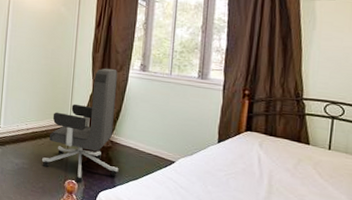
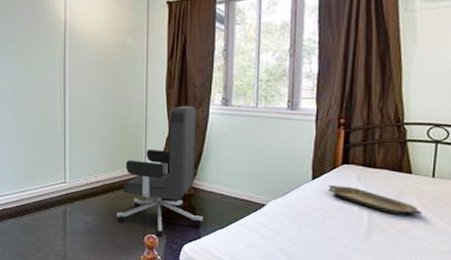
serving tray: none [231,148,319,183] -> present [327,184,423,215]

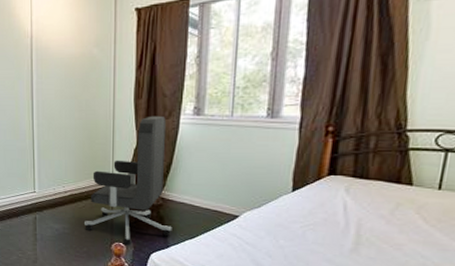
serving tray: present [327,184,423,215] -> none [309,196,423,230]

